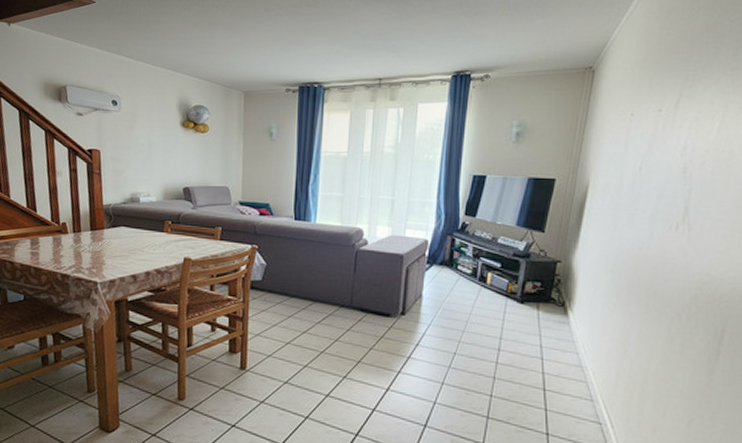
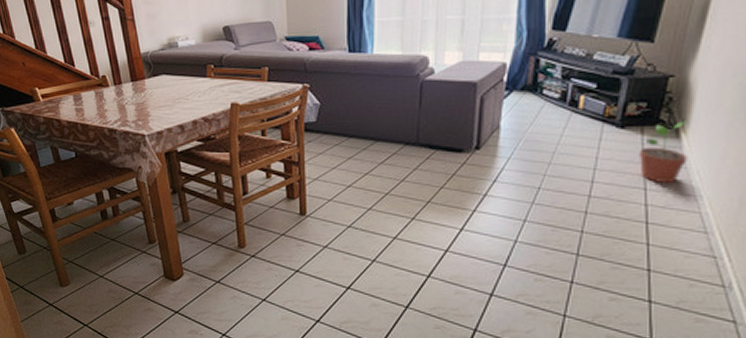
potted plant: none [535,300,574,355] -> present [638,121,687,184]

